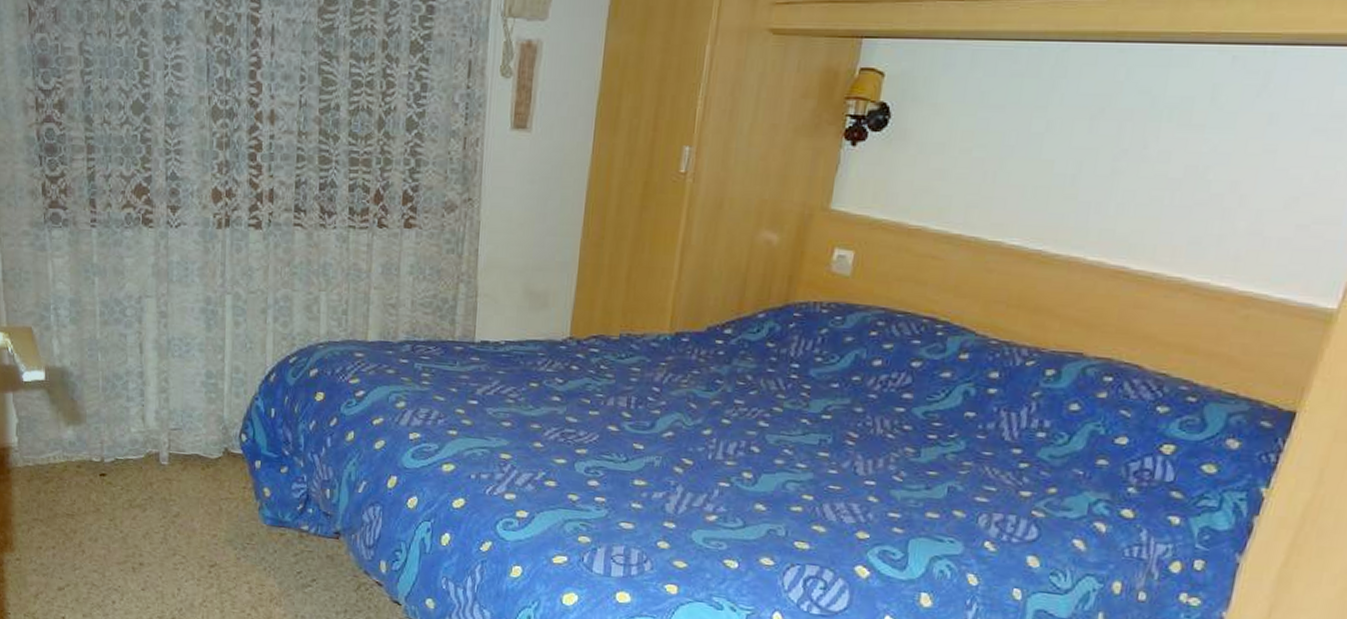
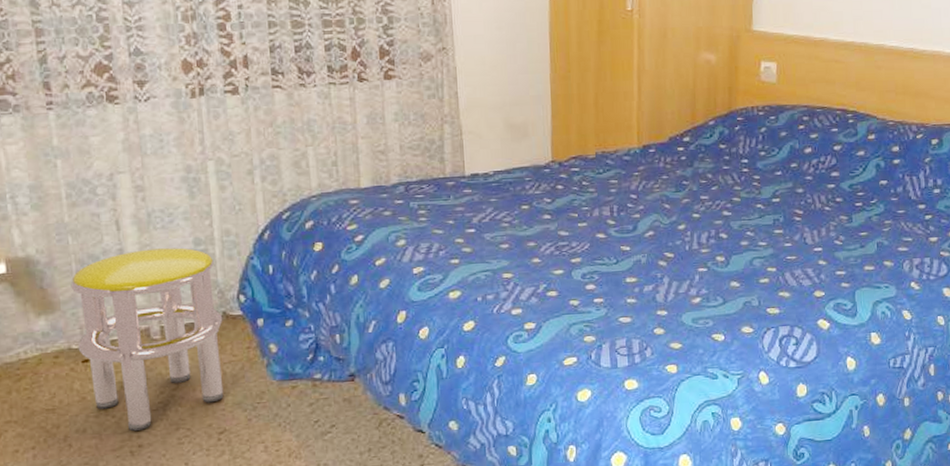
stool: none [96,375,225,550] -> present [70,247,224,431]

